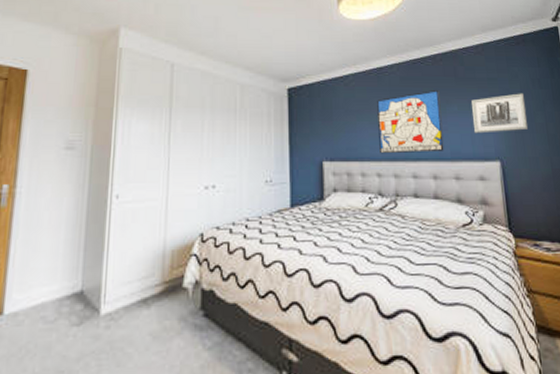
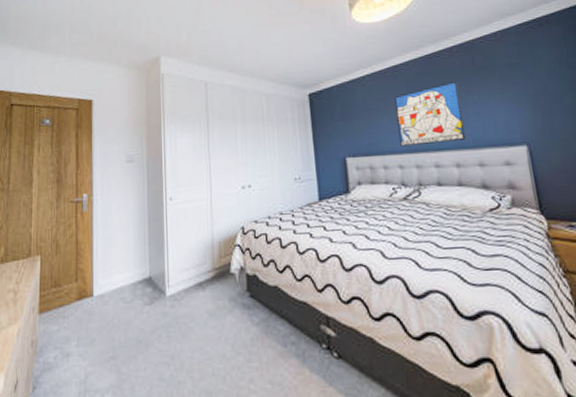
wall art: present [471,93,529,134] -> none [492,75,557,120]

